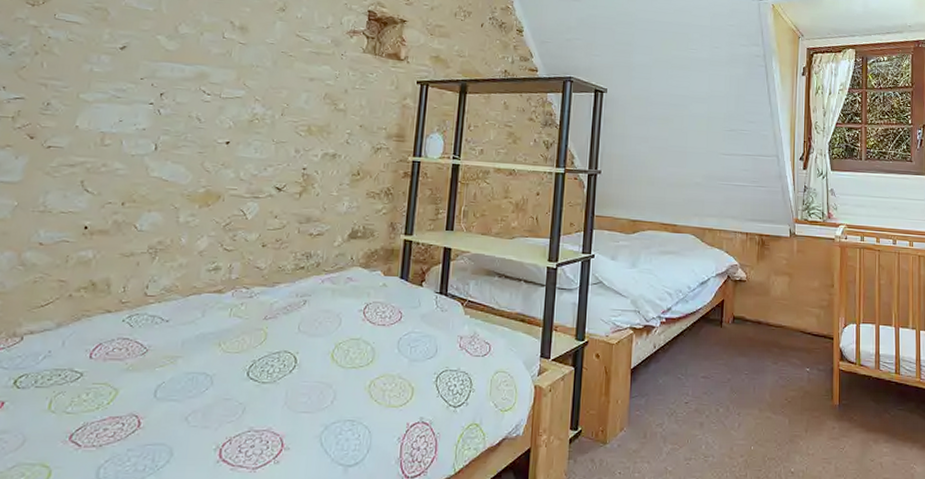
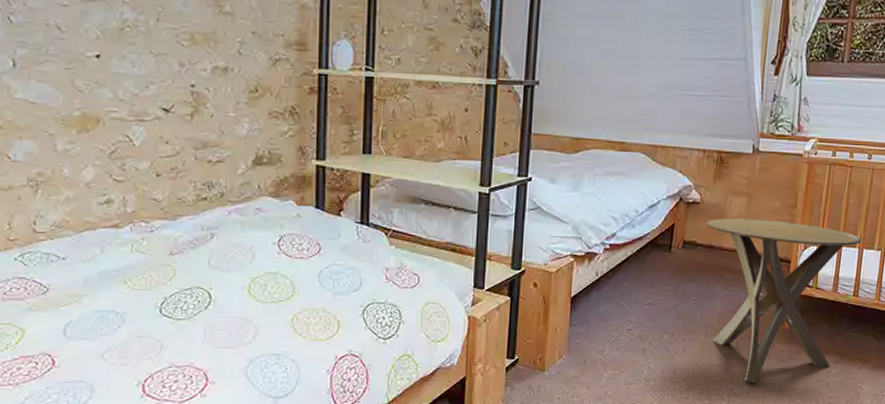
side table: none [753,295,897,461] -> present [706,218,862,383]

